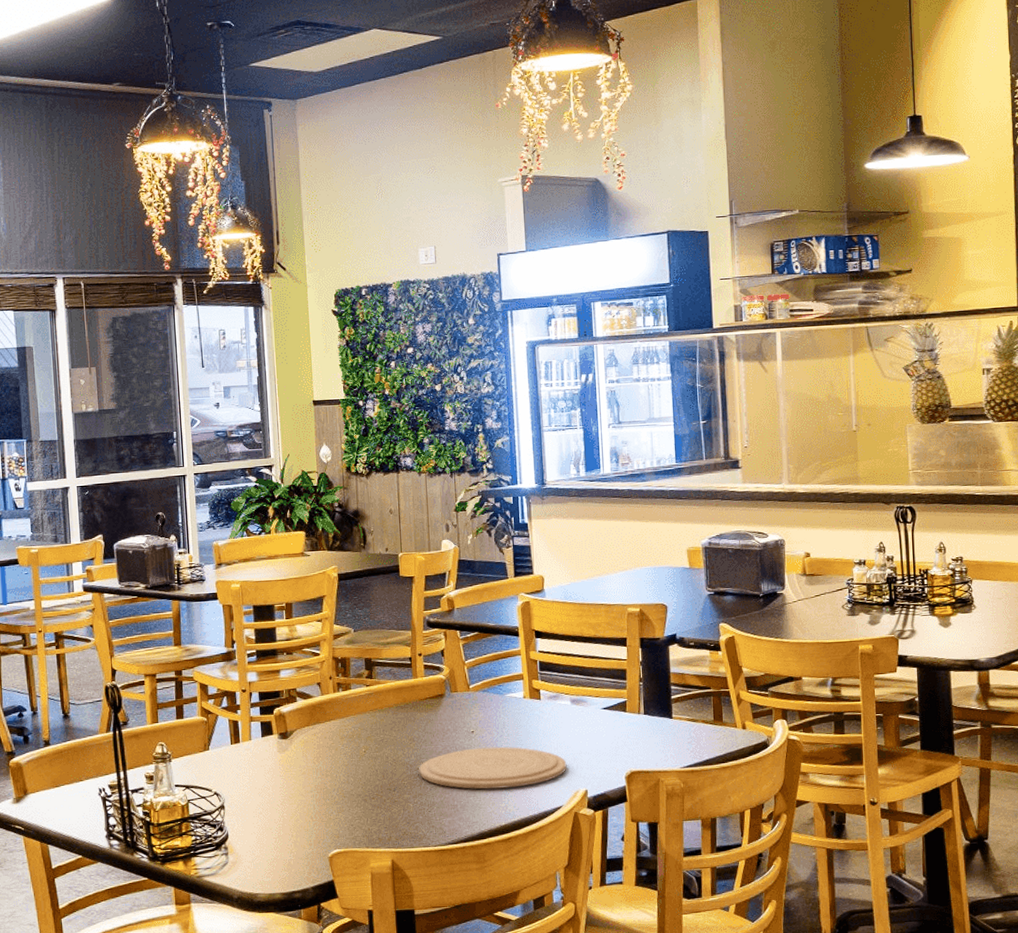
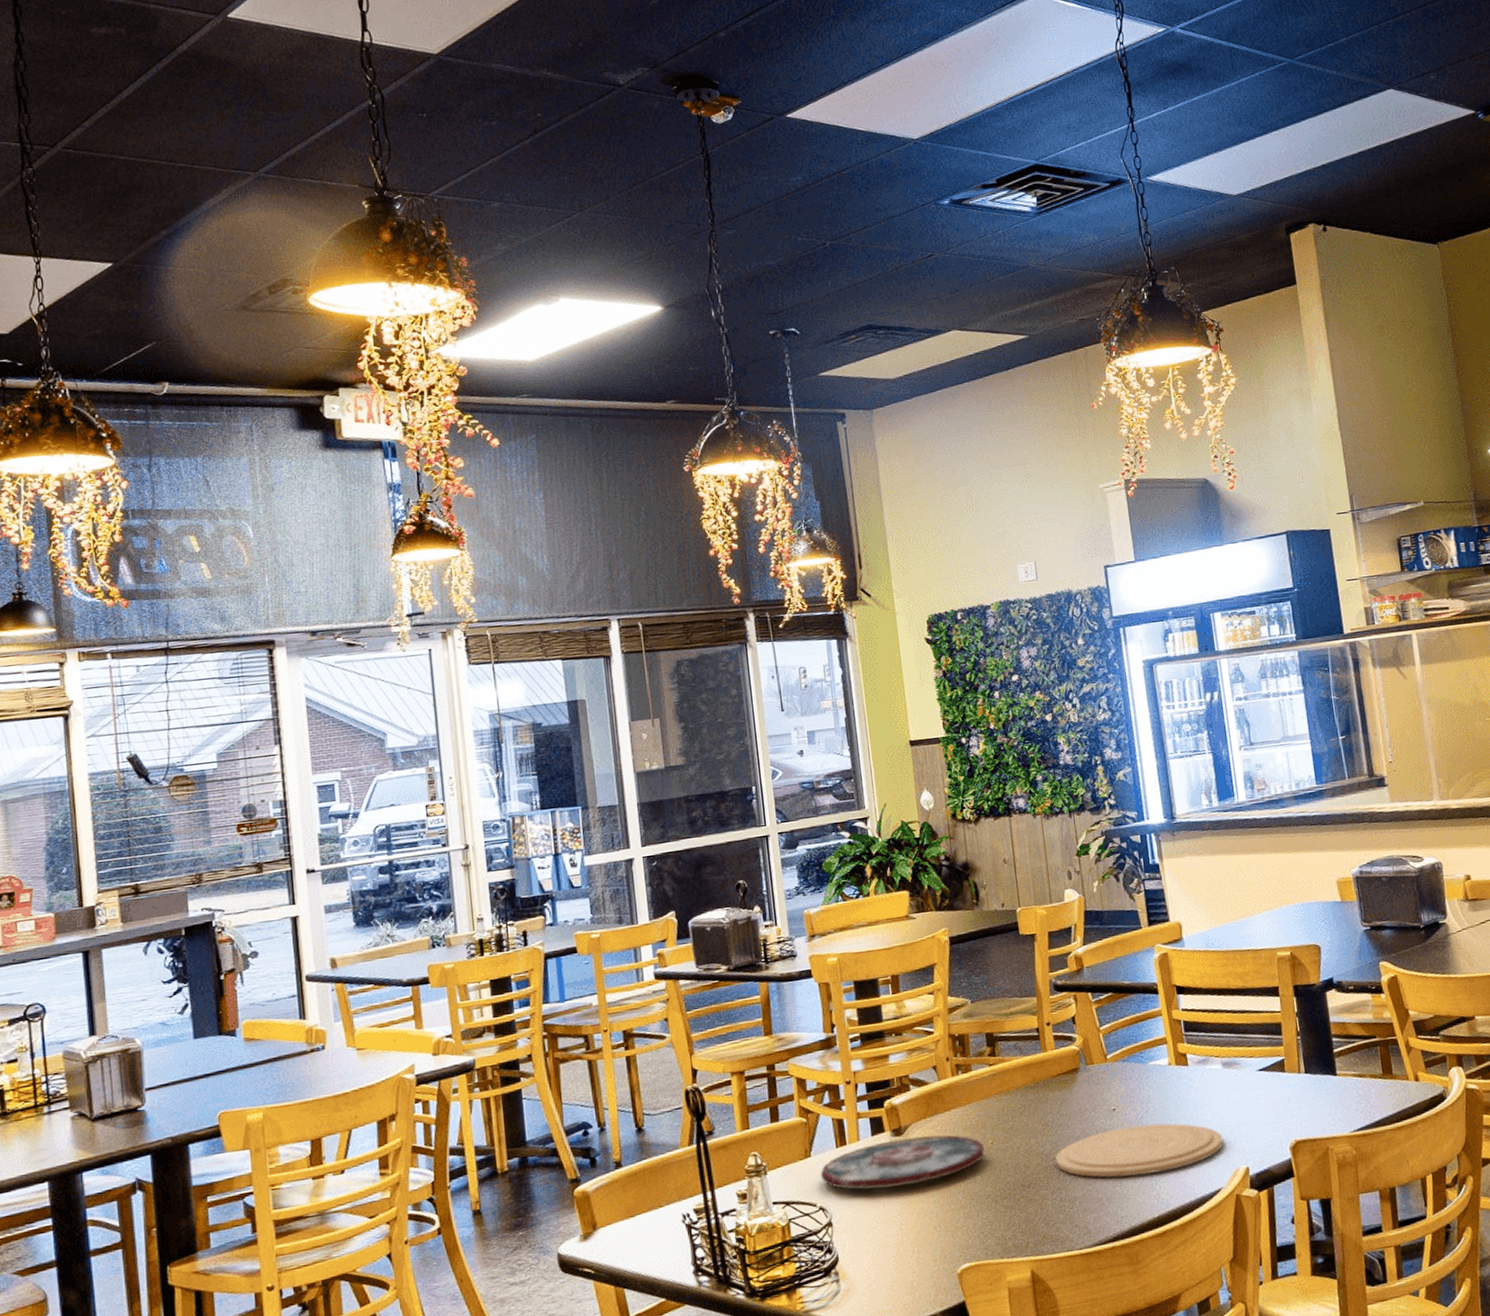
plate: none [216,740,358,782] -> present [820,1135,985,1190]

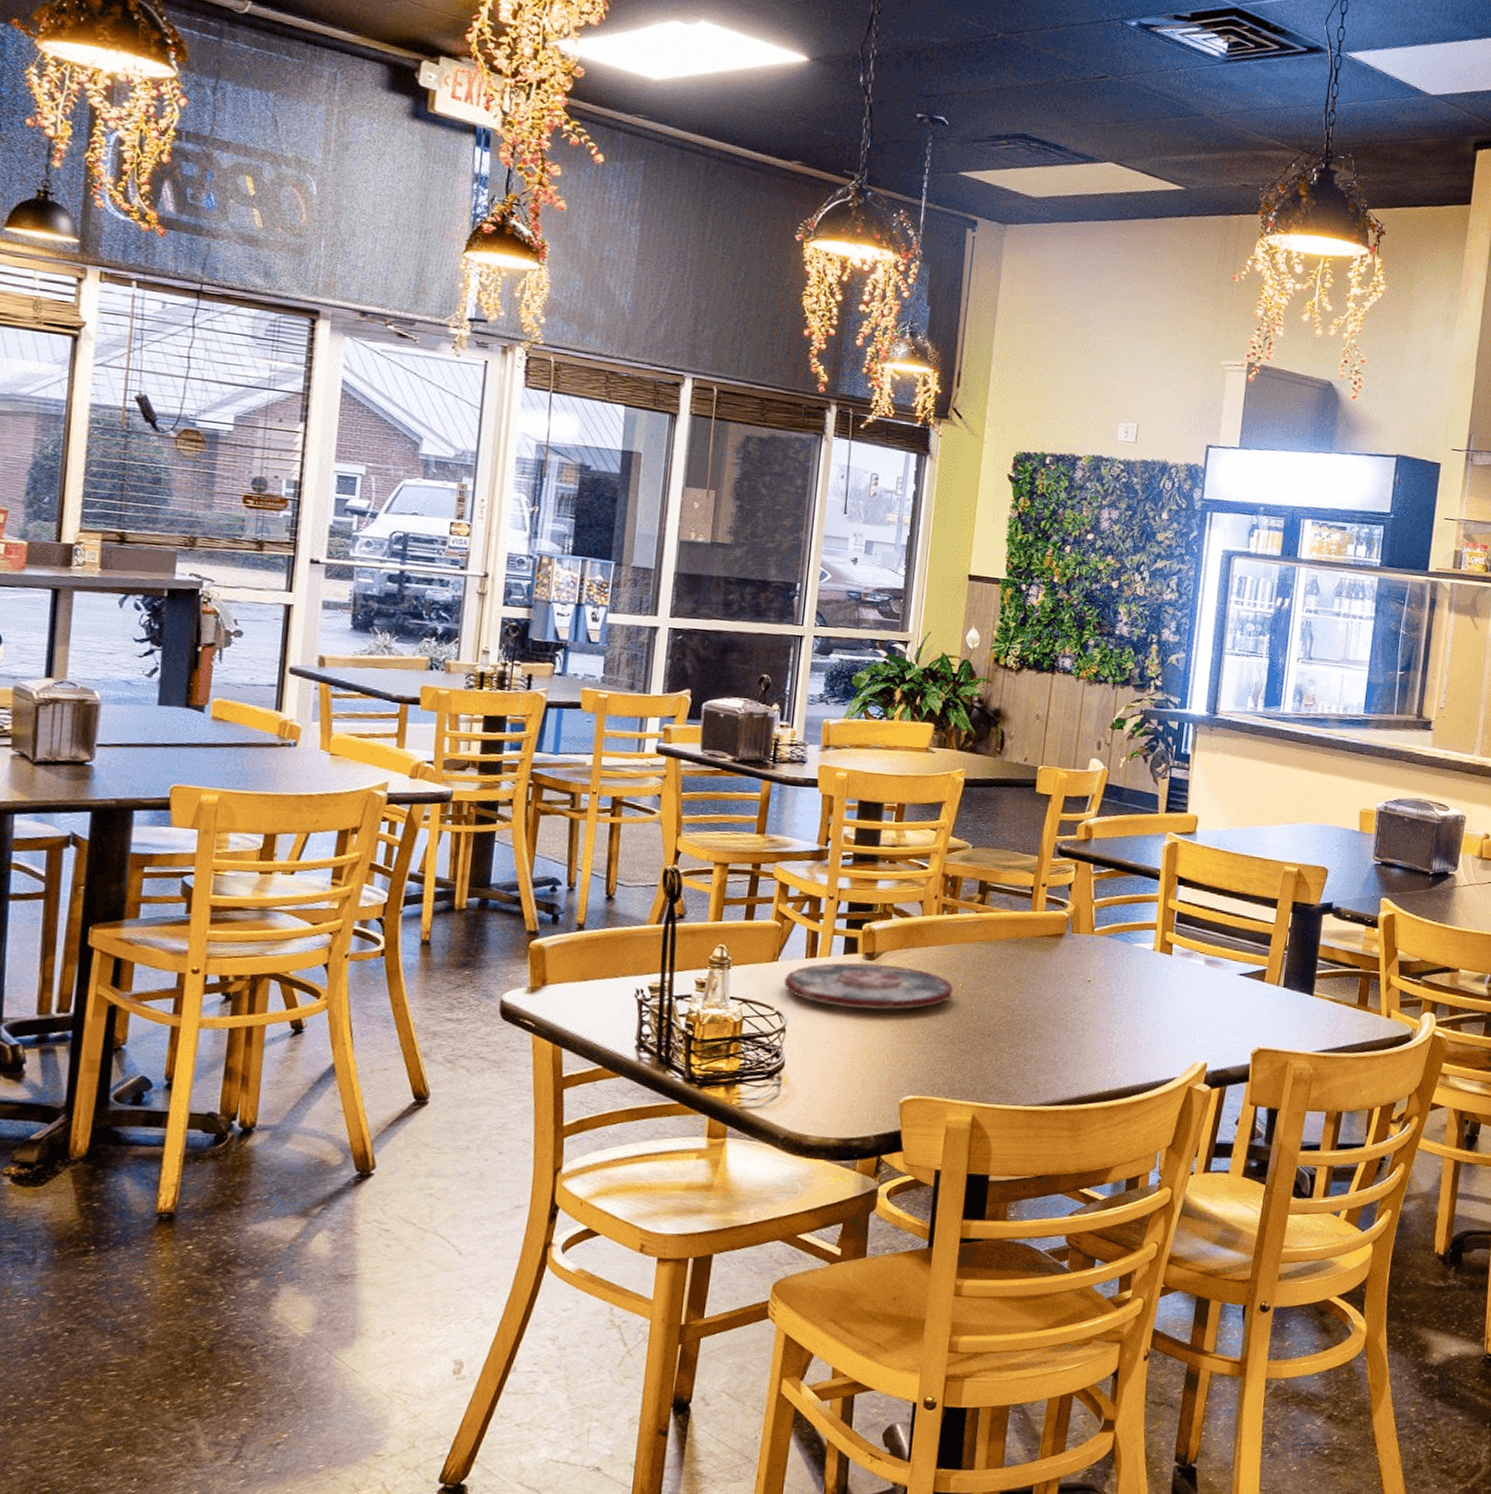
plate: present [1055,1123,1224,1178] -> none [1020,999,1189,1050]

